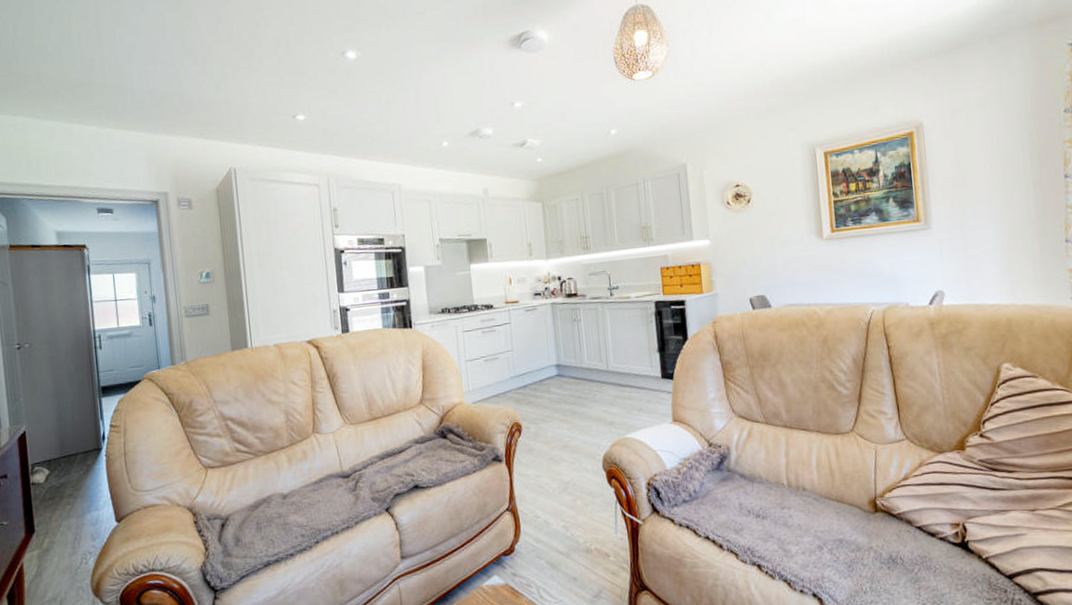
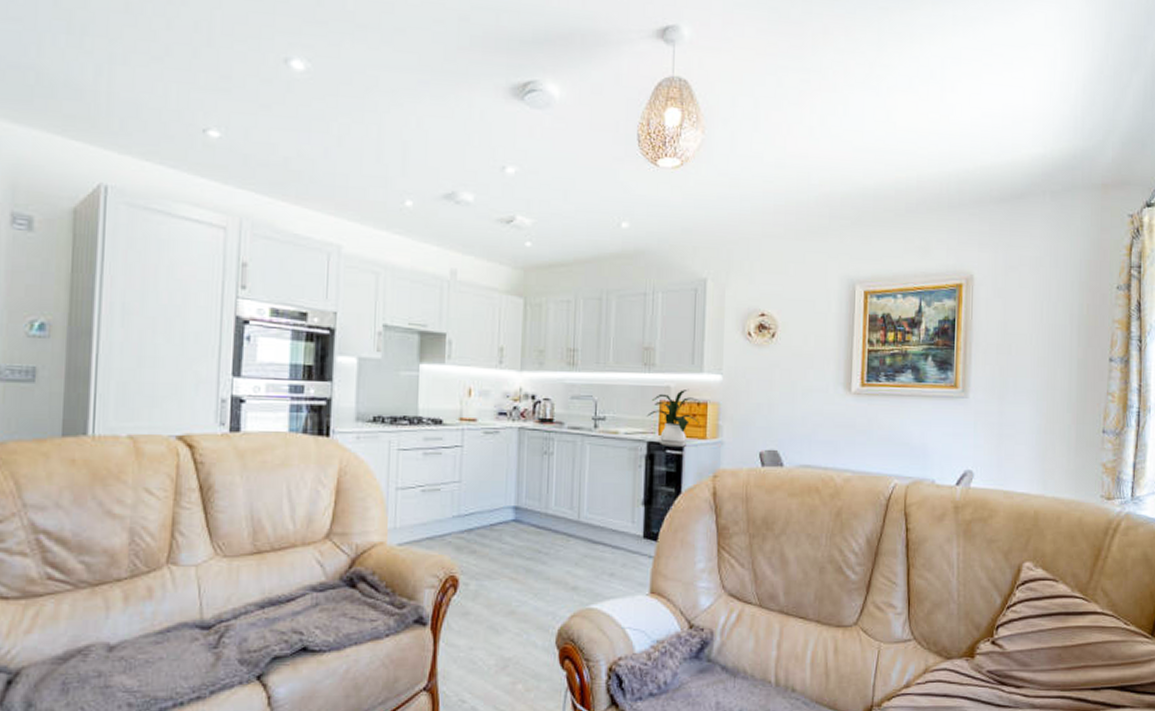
house plant: none [651,254,696,304] -> present [646,388,700,448]

